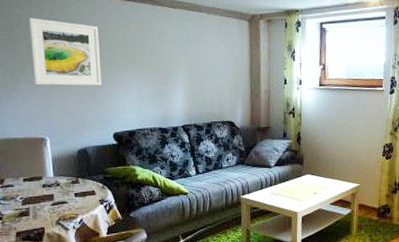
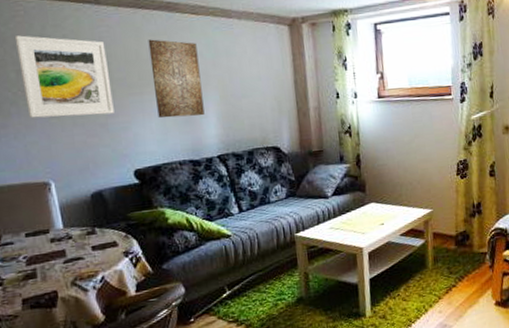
wall art: none [133,26,174,92] -> present [148,39,205,118]

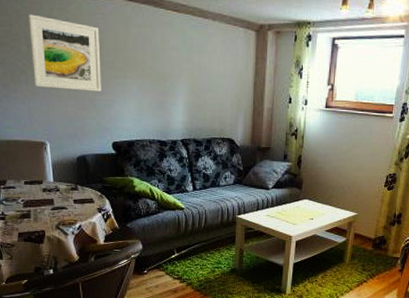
wall art: present [148,39,205,118] -> none [135,30,175,103]

